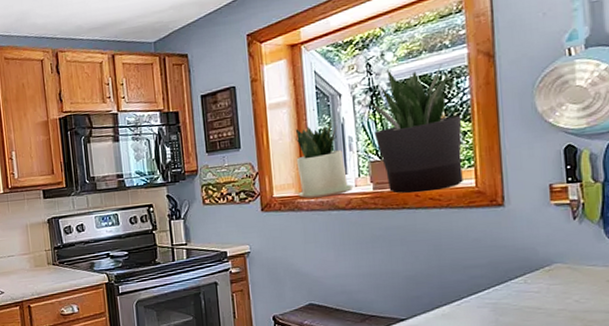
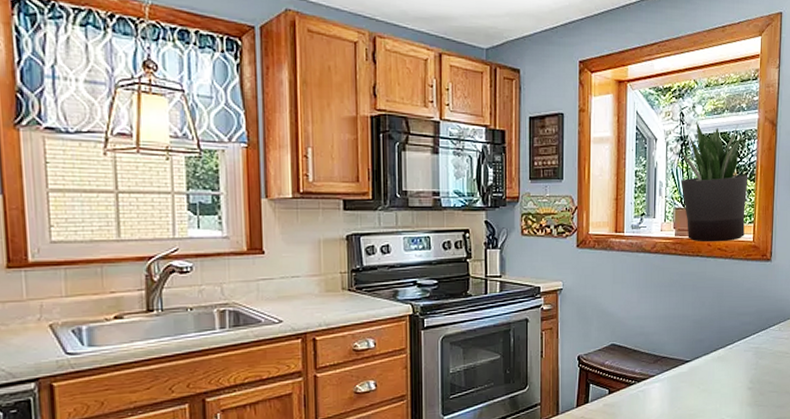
planter: present [294,120,354,199] -> none [611,163,660,238]

